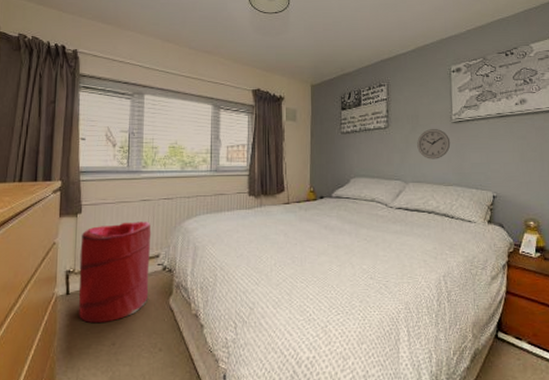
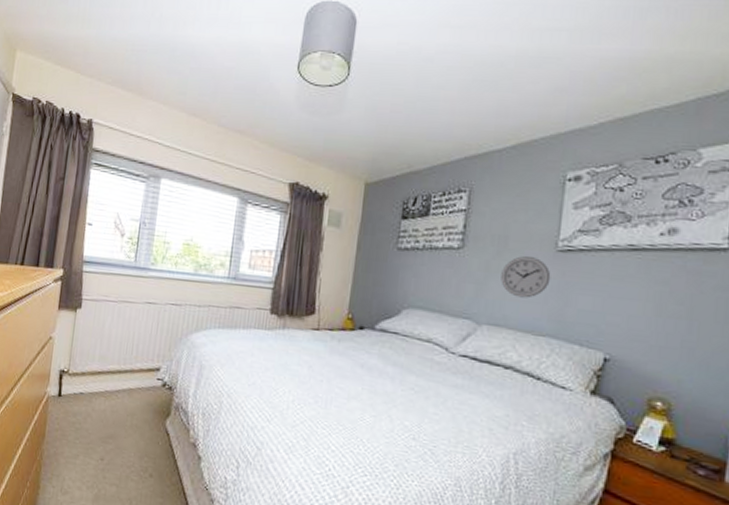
laundry hamper: present [78,221,152,324] -> none [69,325,154,434]

